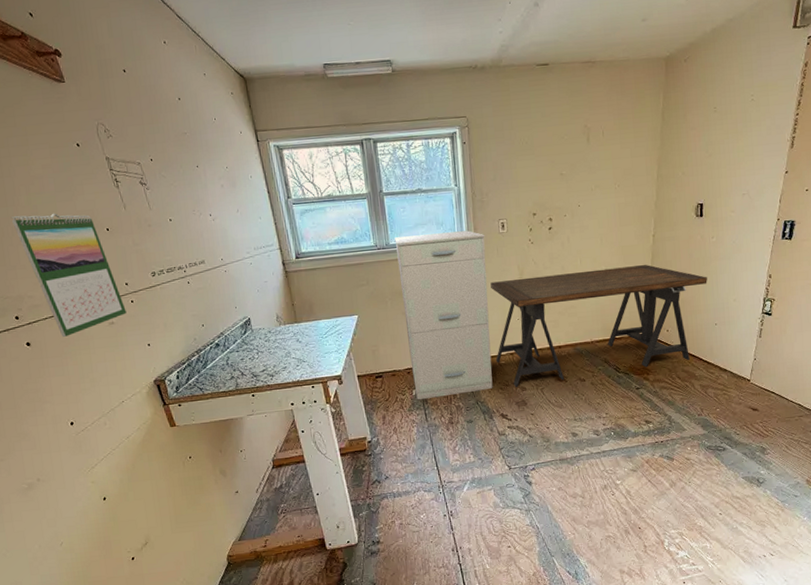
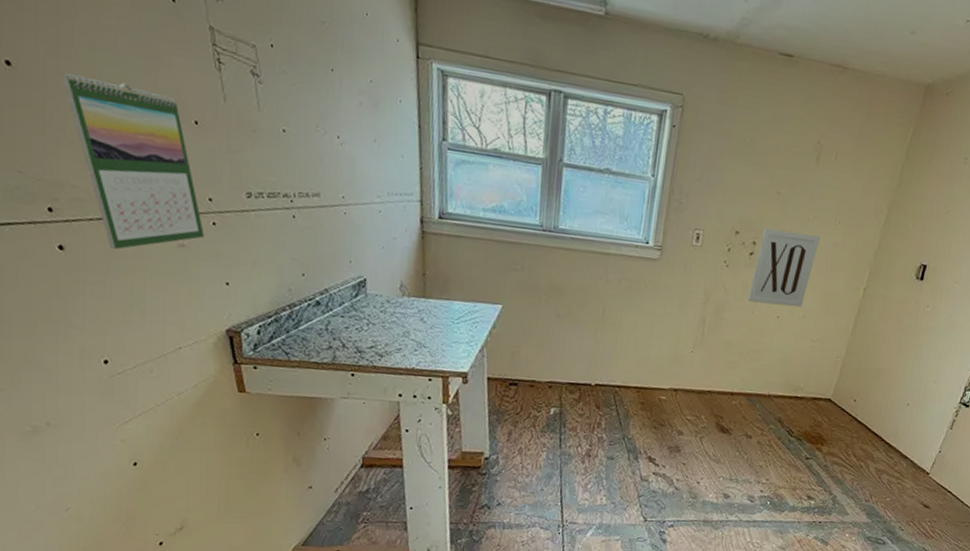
filing cabinet: present [394,230,493,400] -> none [553,221,675,426]
desk: present [490,265,707,387] -> none [655,301,911,439]
wall art: none [555,201,606,268] -> present [747,228,821,308]

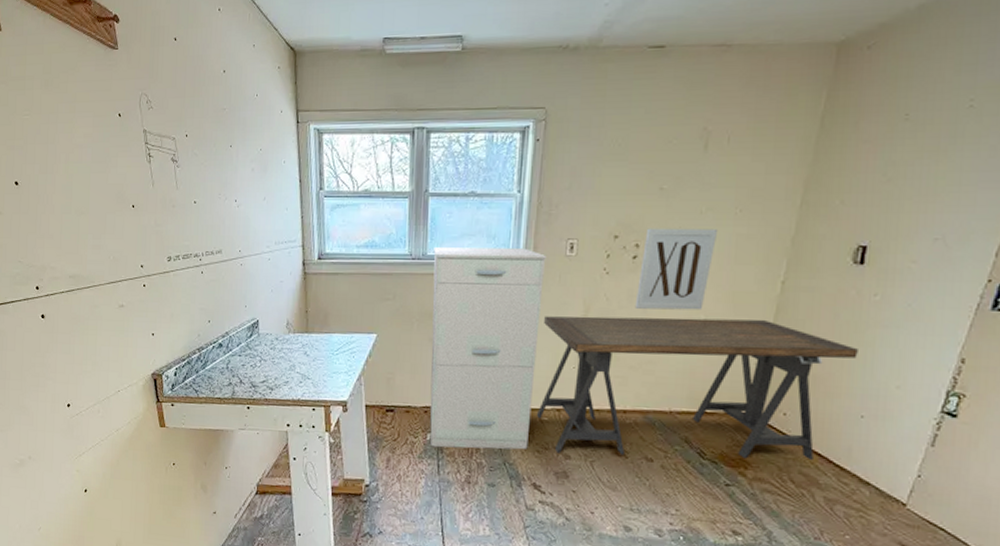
calendar: present [62,73,204,249] -> none [48,184,137,314]
filing cabinet: none [553,221,675,426] -> present [430,247,546,450]
desk: none [655,301,911,439] -> present [536,316,858,461]

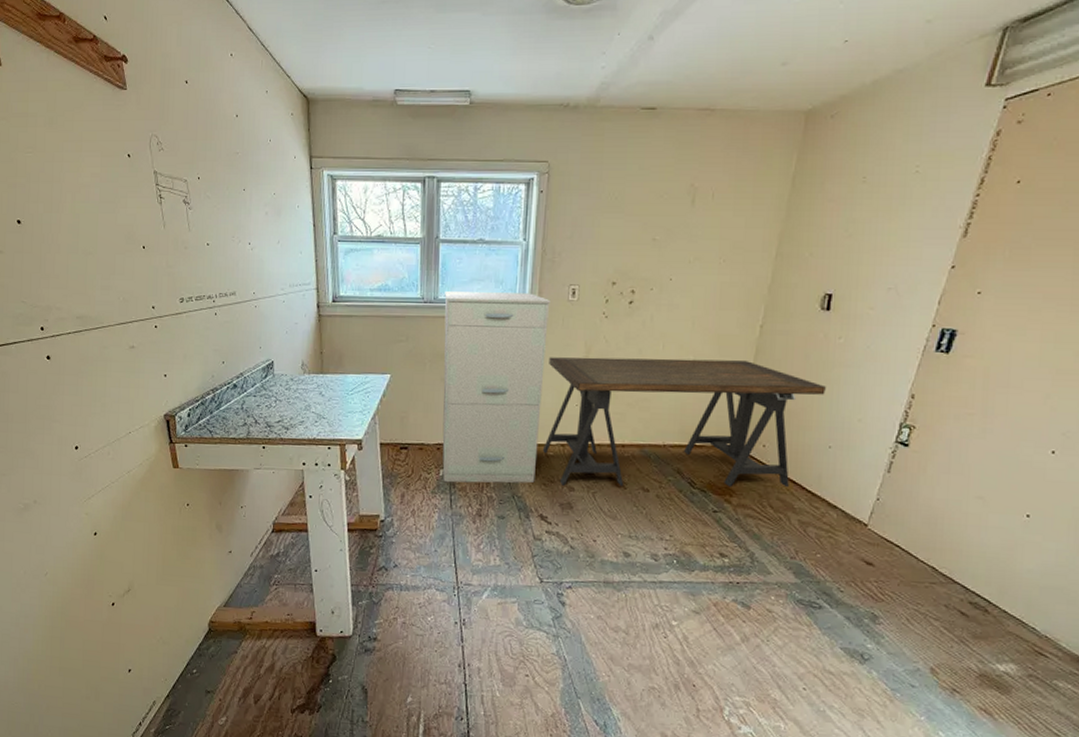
wall art: present [634,228,719,311] -> none [631,276,705,352]

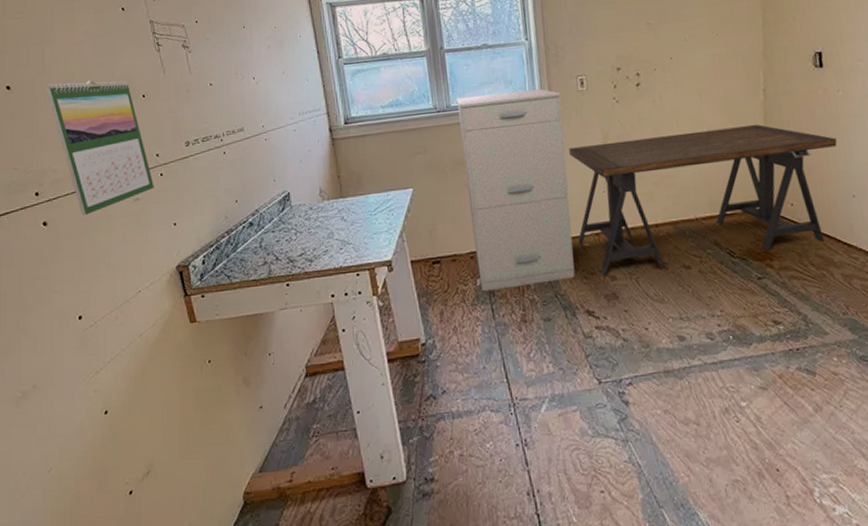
calendar: none [53,223,149,355] -> present [45,79,154,215]

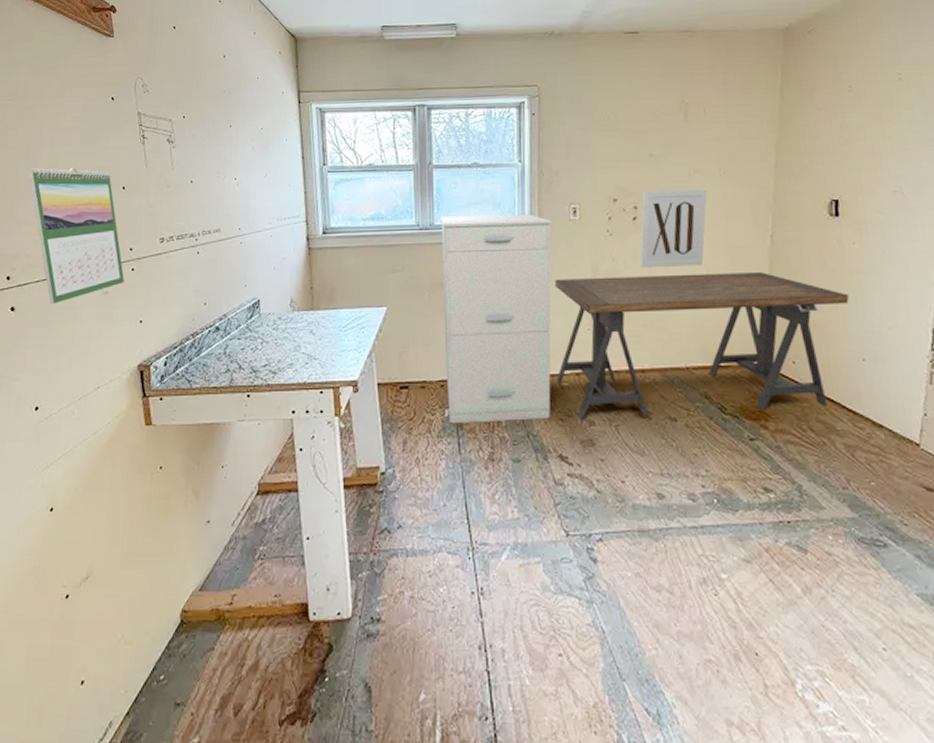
wall art: none [643,52,704,130] -> present [640,189,707,267]

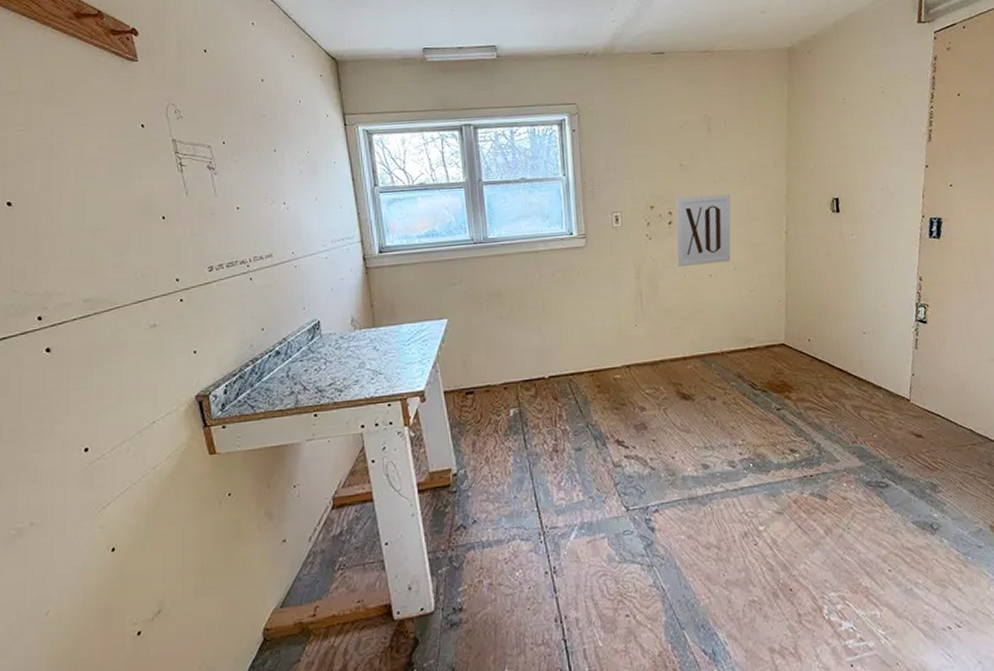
calendar: present [28,167,125,304] -> none [52,198,173,342]
filing cabinet: present [441,214,551,424] -> none [493,224,607,423]
desk: present [555,272,849,420] -> none [603,264,851,407]

